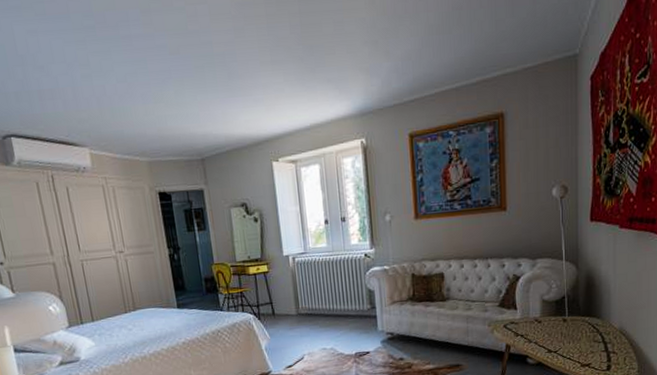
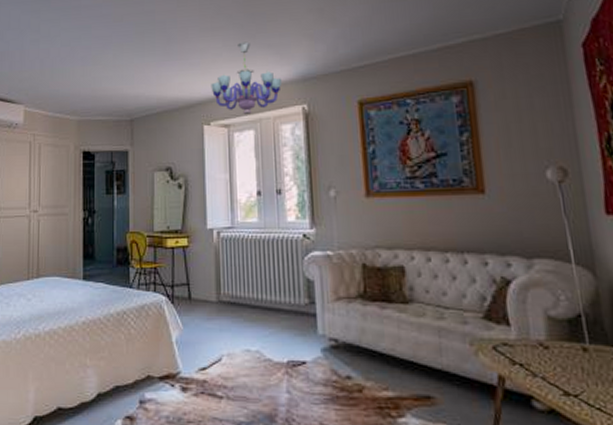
chandelier: none [275,76,341,151] -> present [211,41,281,115]

